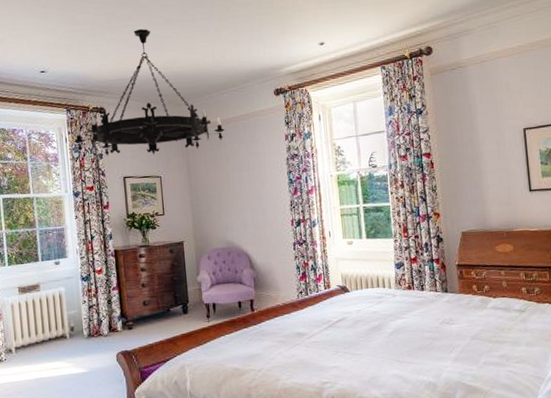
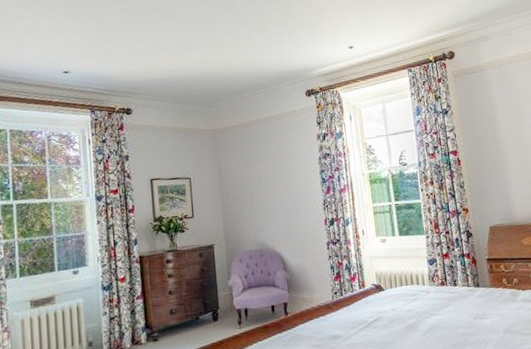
chandelier: present [73,28,225,156] -> none [97,30,257,158]

